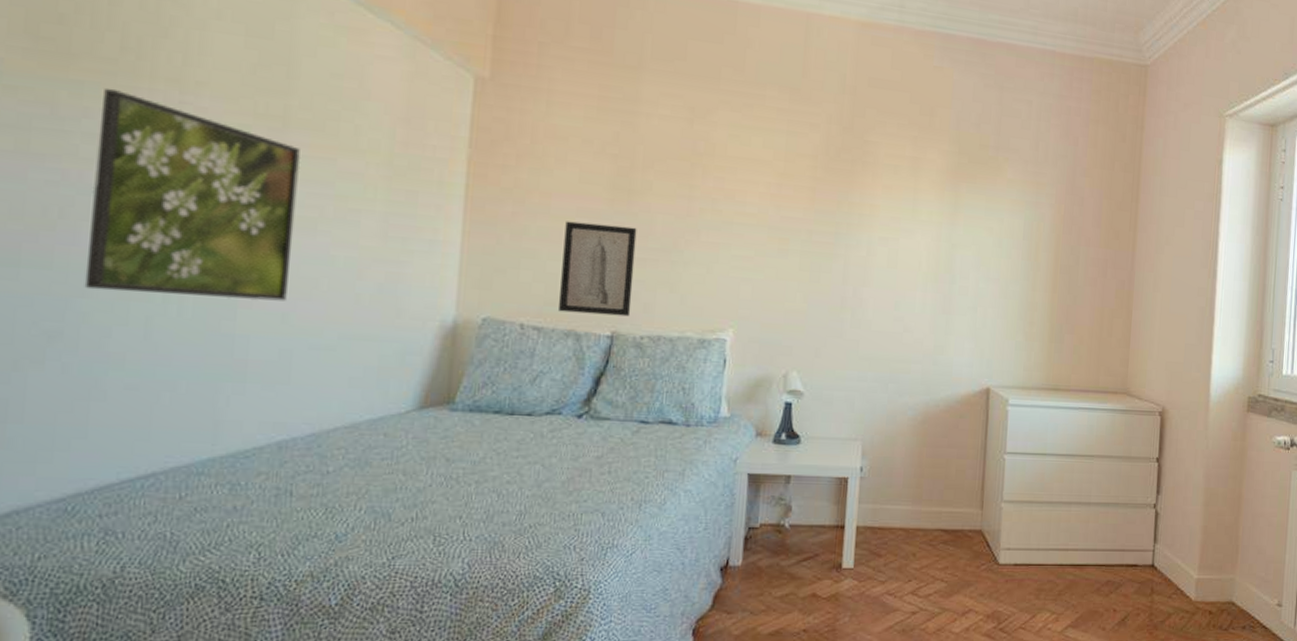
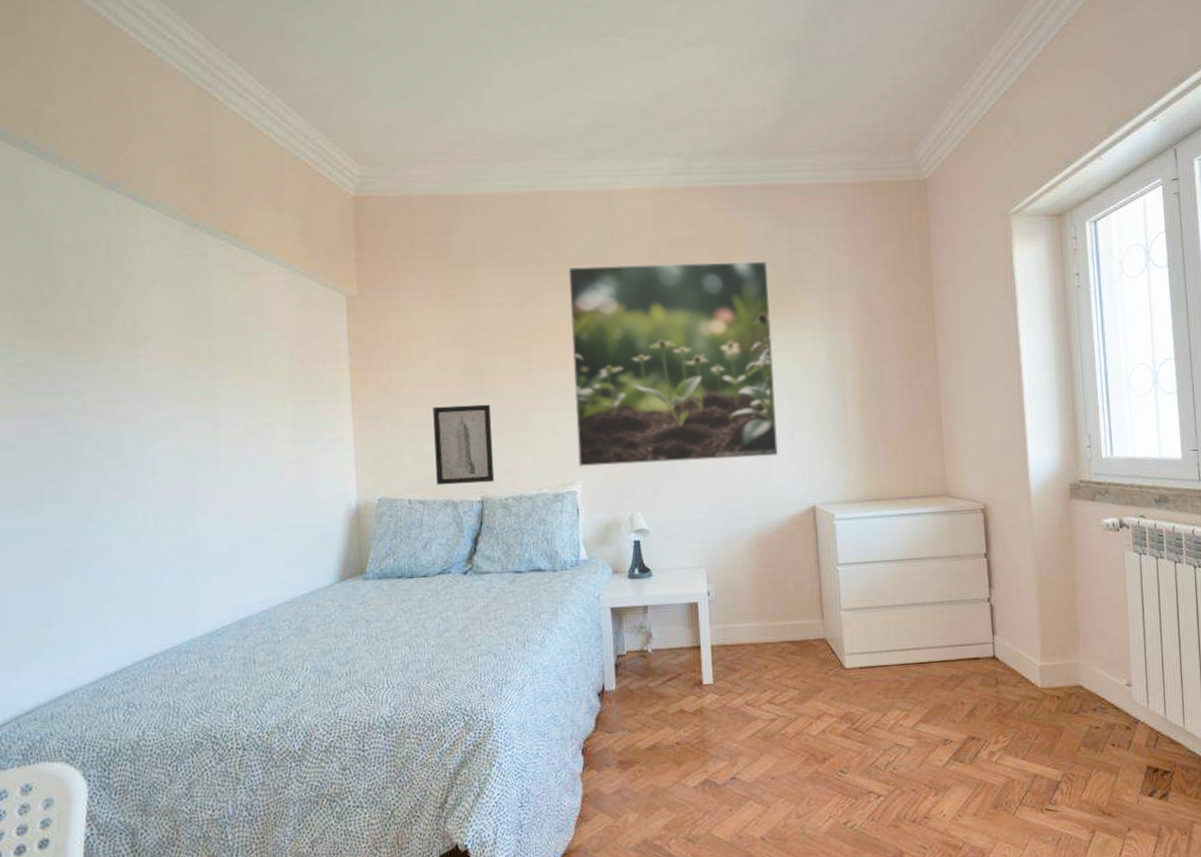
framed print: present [84,87,301,301] -> none [82,353,231,514]
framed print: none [731,89,973,330] -> present [568,260,779,467]

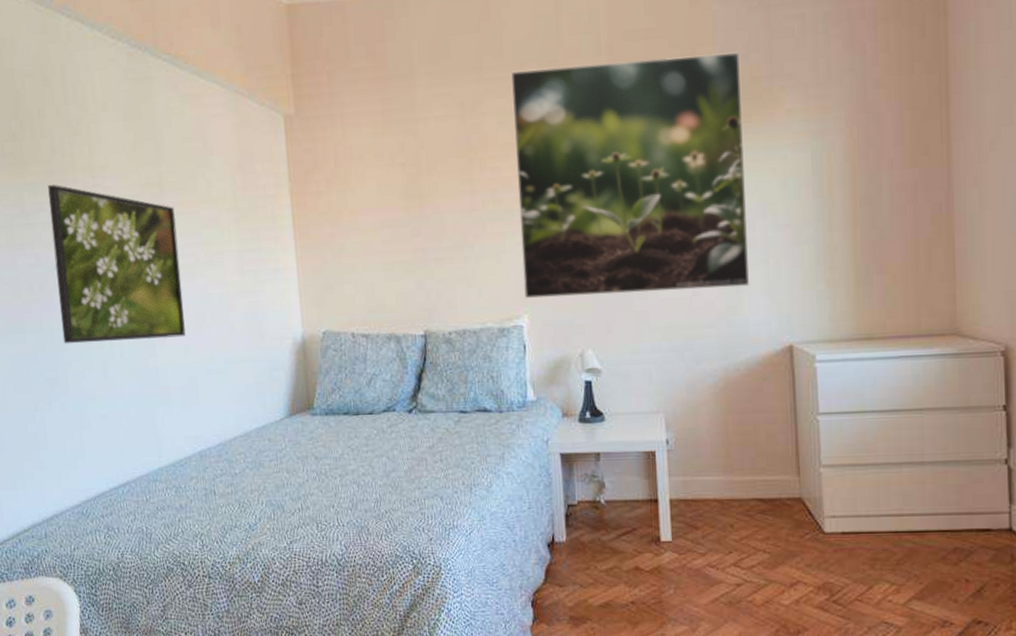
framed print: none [82,353,231,514] -> present [48,184,186,344]
wall art: present [433,404,495,485] -> none [373,230,438,318]

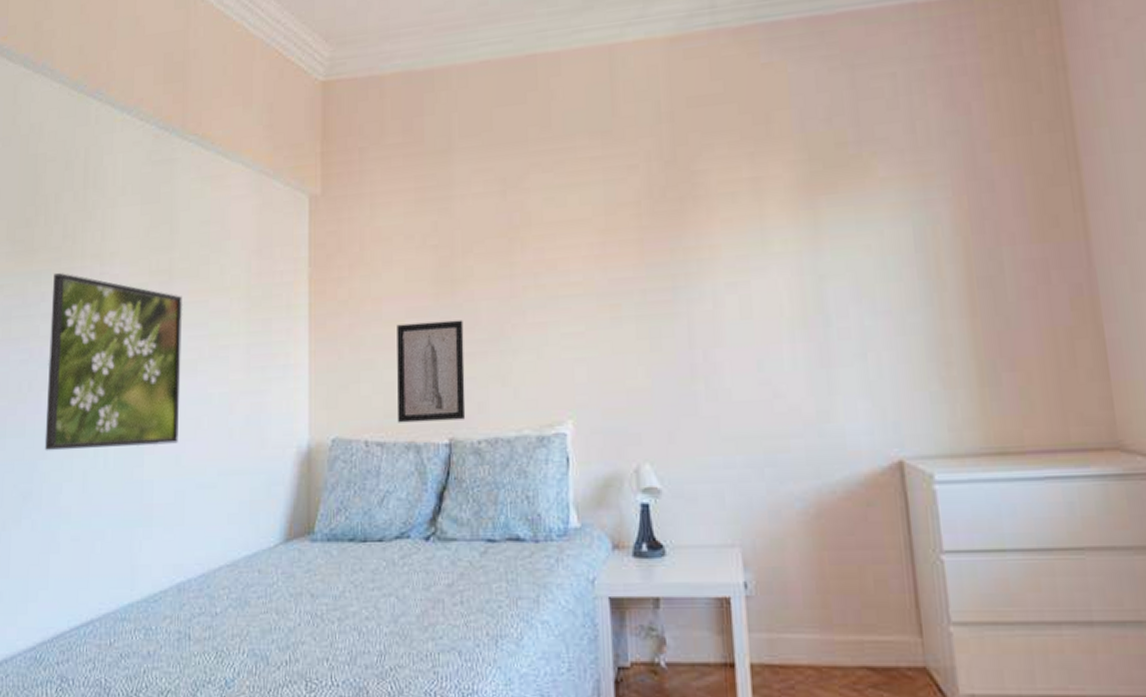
wall art: none [373,230,438,318] -> present [397,320,466,423]
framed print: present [510,52,750,299] -> none [559,115,845,401]

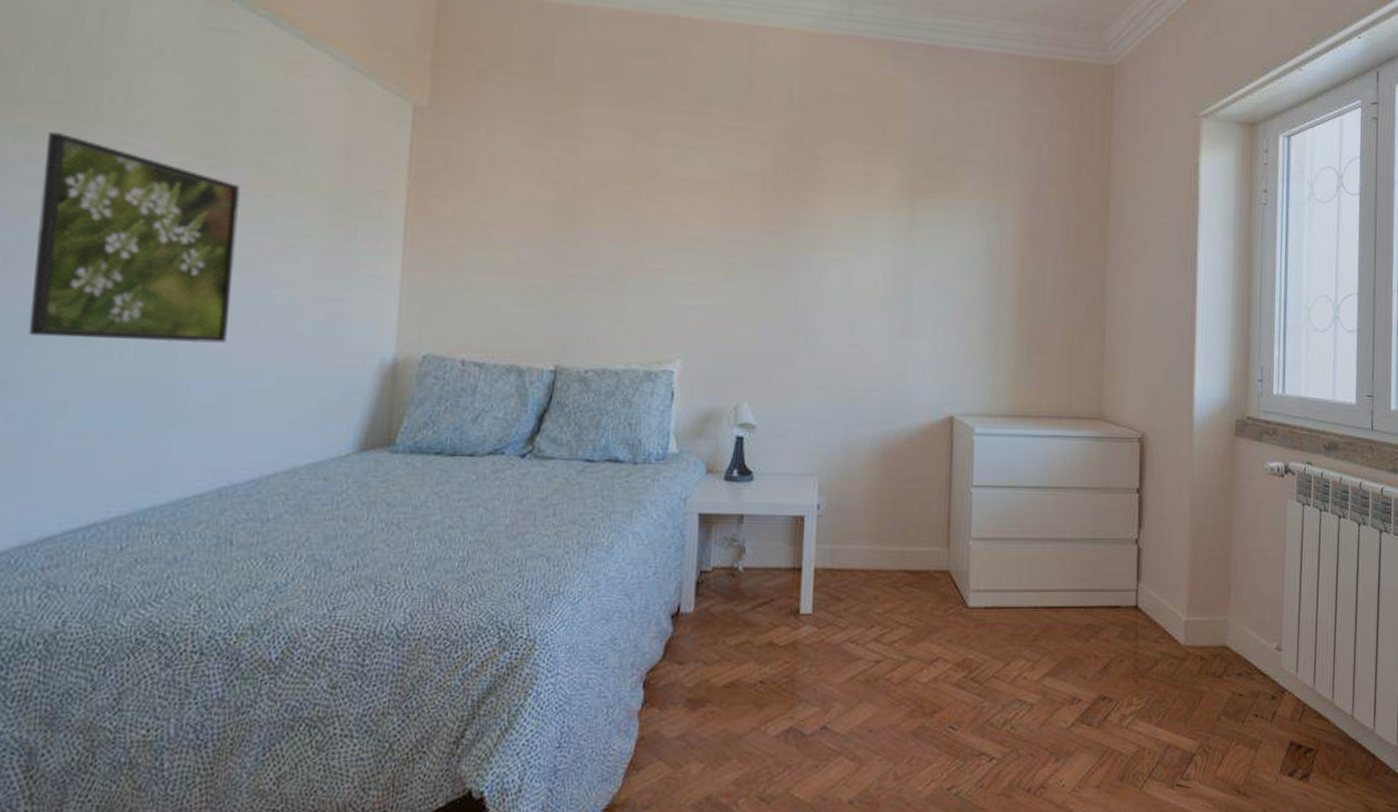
wall art: present [397,320,466,423] -> none [499,251,580,350]

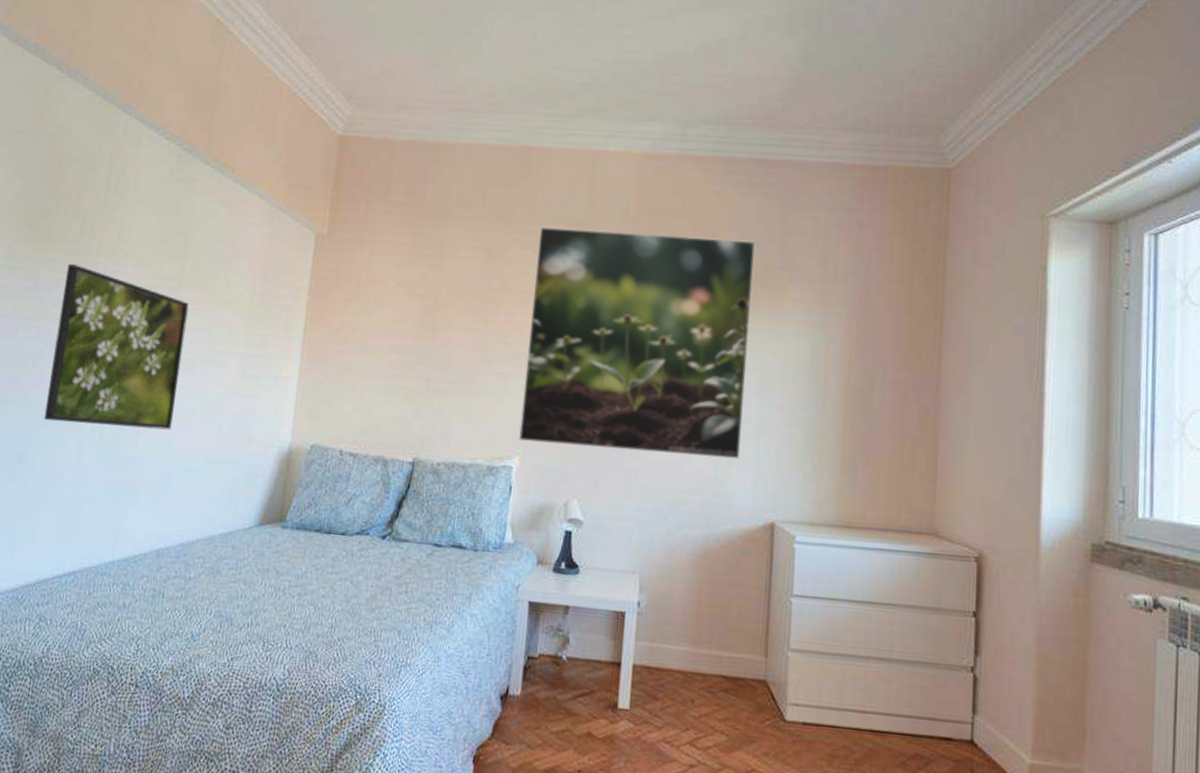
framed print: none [678,107,929,355] -> present [518,226,756,460]

